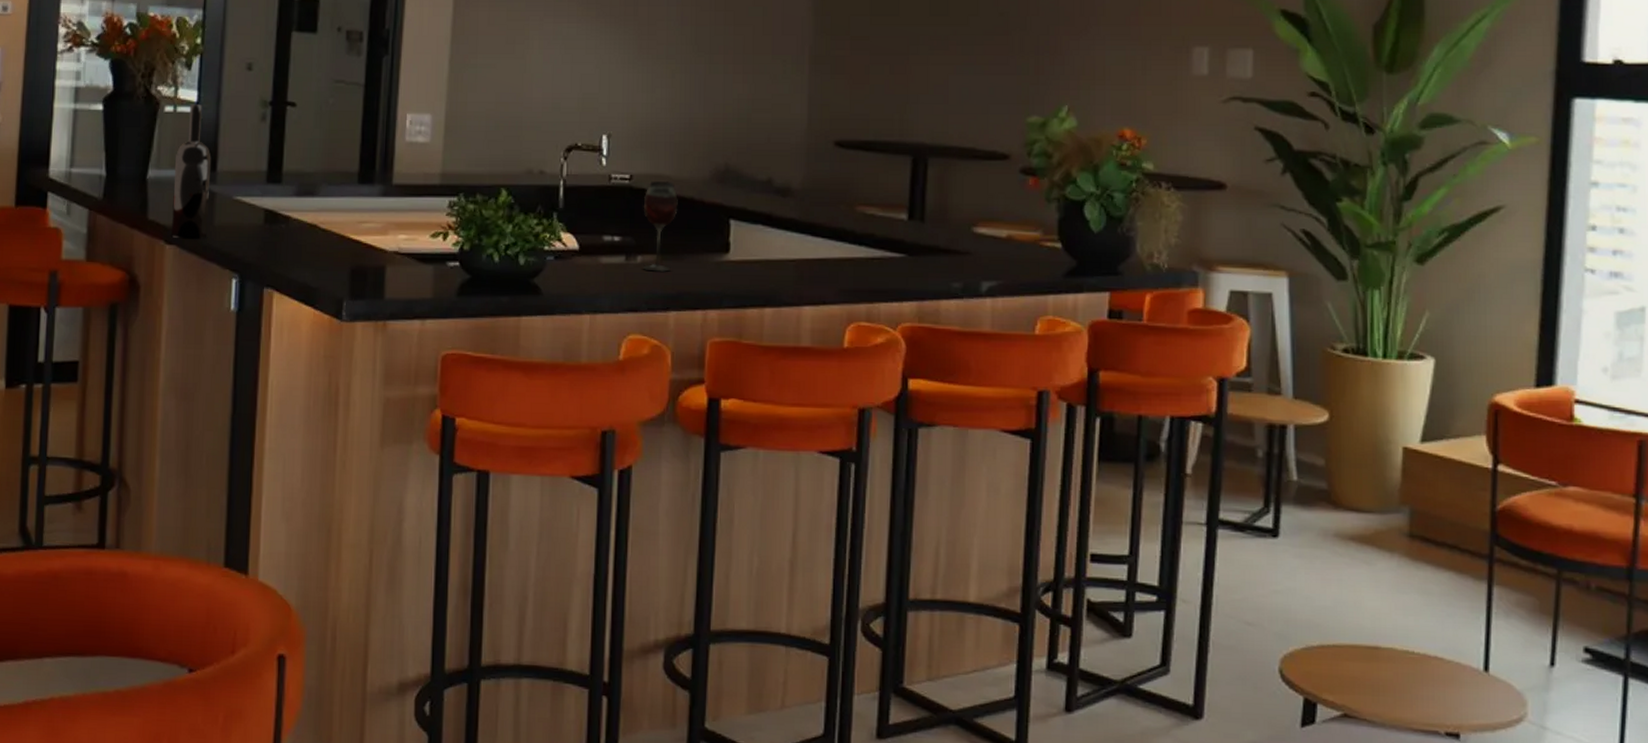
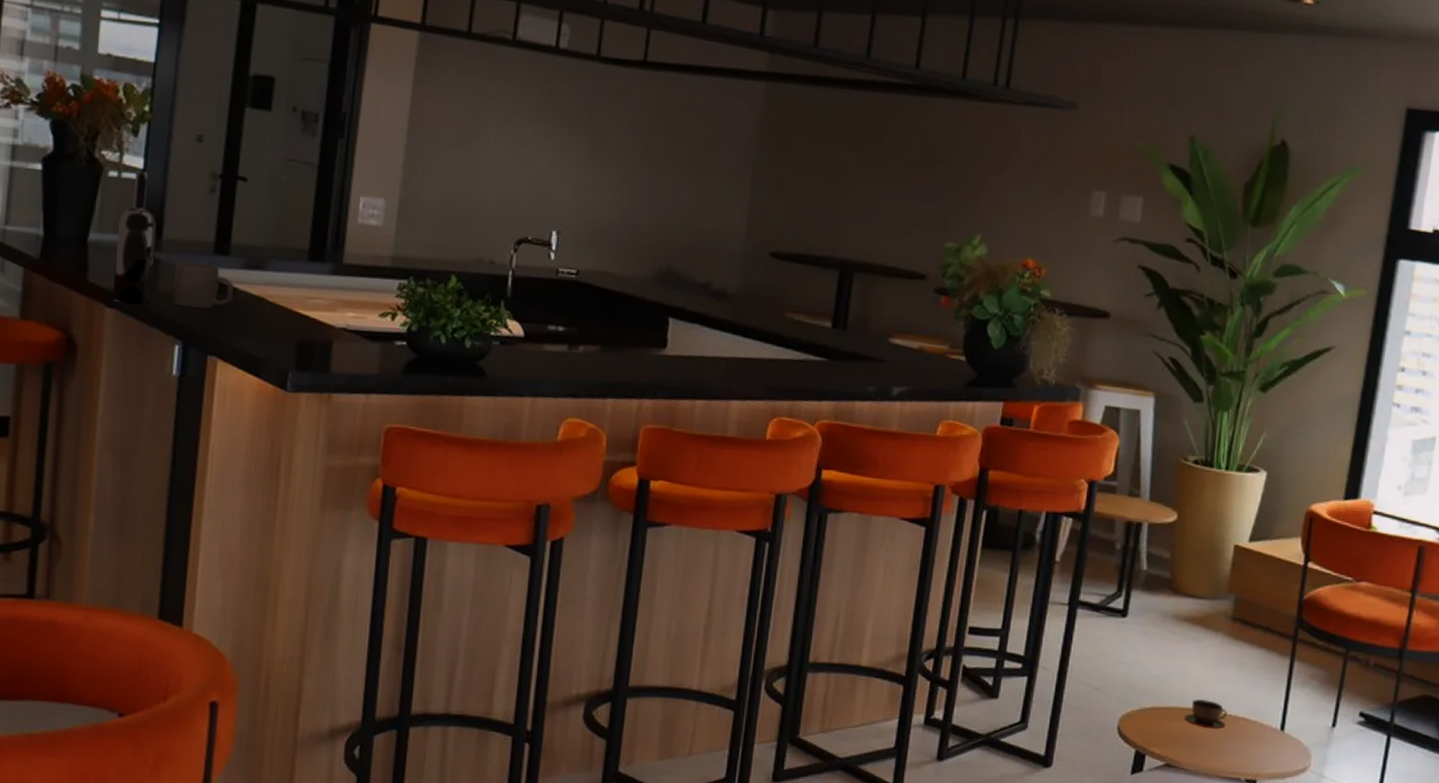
mug: none [228,193,287,241] -> present [172,262,234,310]
wineglass: present [643,181,678,272] -> none [584,277,622,362]
teacup: none [1361,634,1415,670] -> present [1185,699,1228,728]

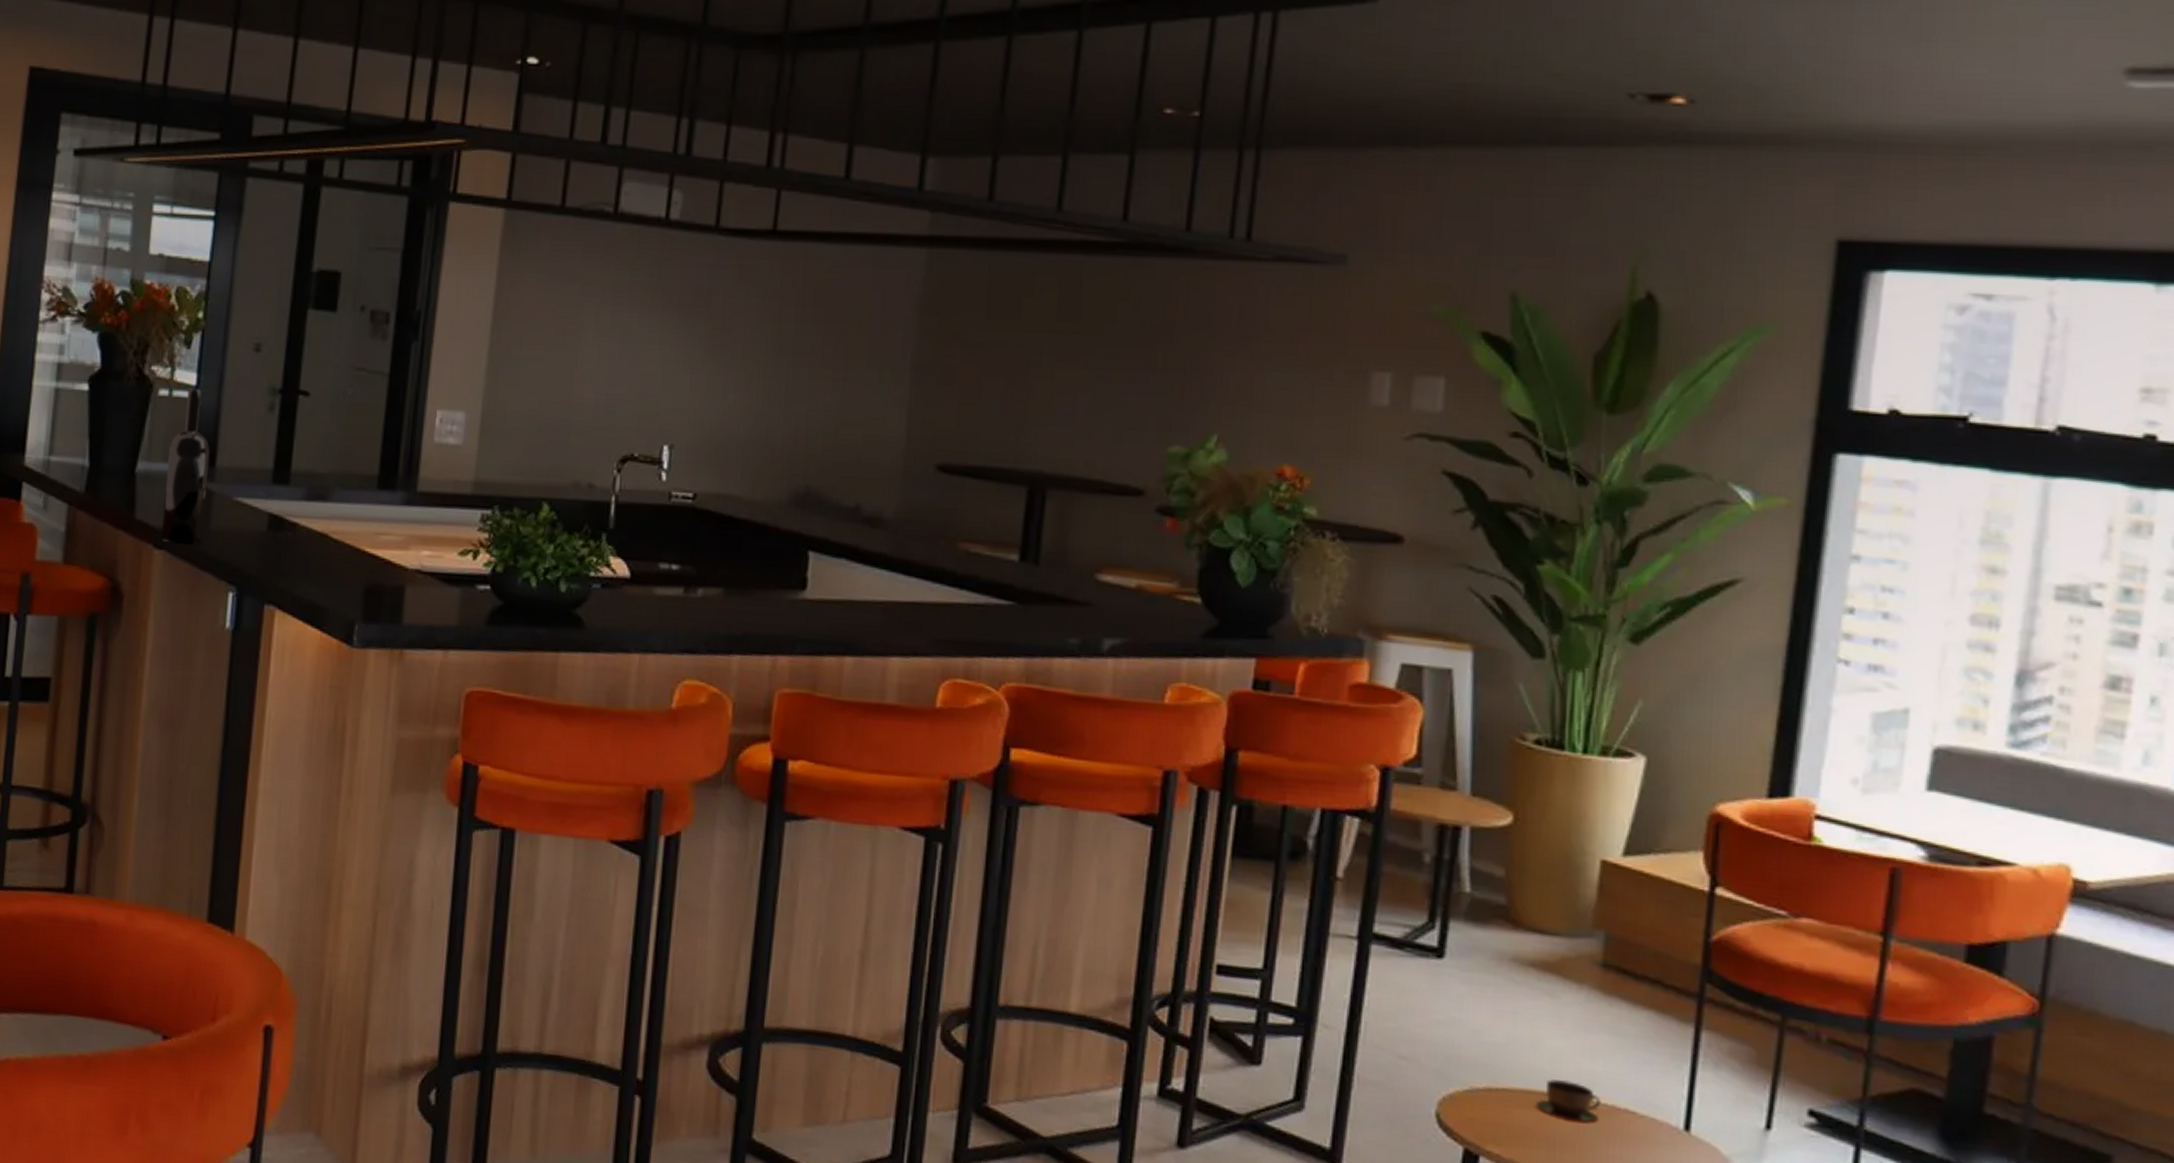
mug: present [172,262,234,310] -> none [226,493,294,551]

